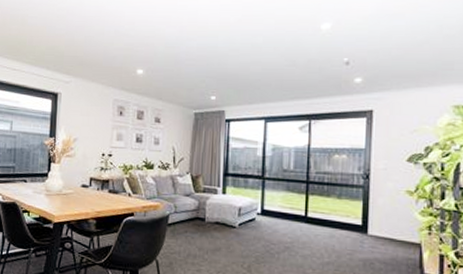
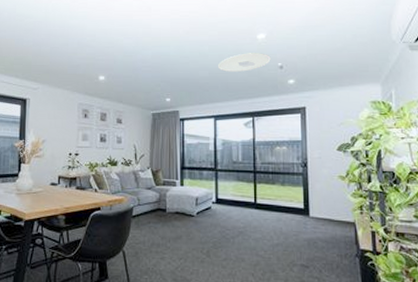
ceiling light: none [273,46,336,67] -> present [218,53,271,72]

